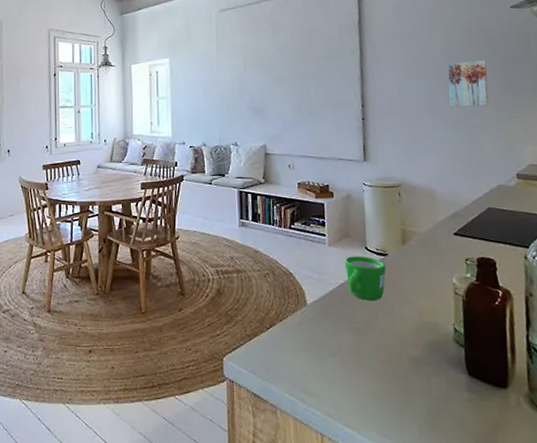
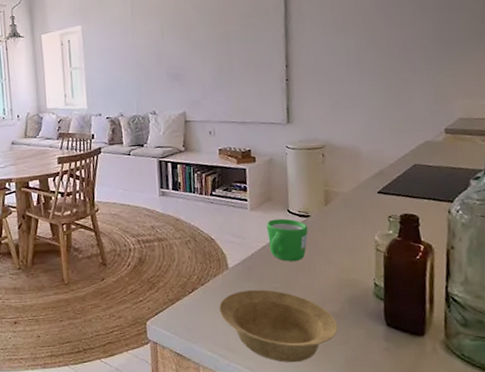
bowl: none [297,328,419,411] -> present [219,289,338,363]
wall art: present [447,60,489,107] -> none [377,11,420,63]

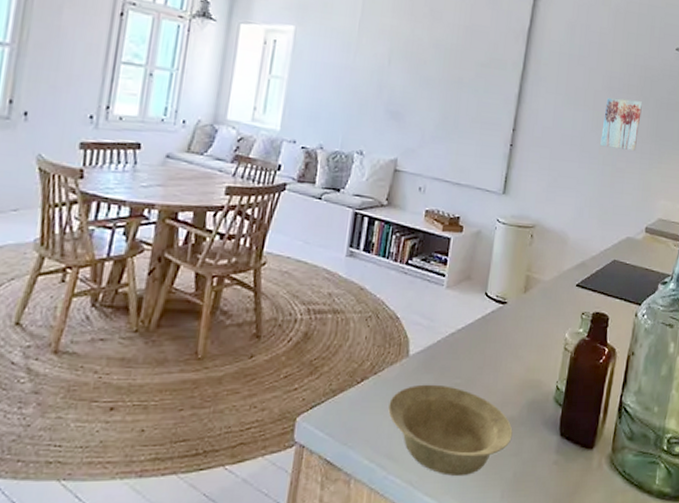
mug: present [266,218,308,261] -> none [458,302,503,353]
wall art: none [377,11,420,63] -> present [600,97,643,152]

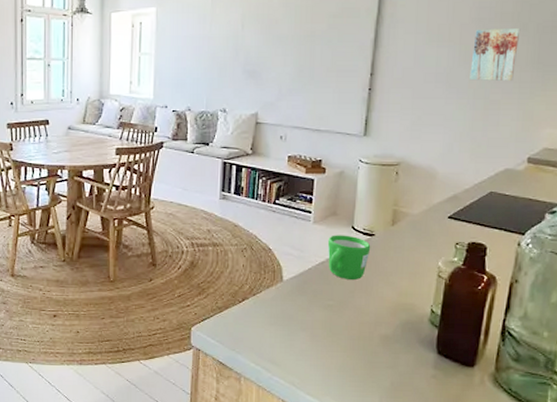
bowl: present [388,384,513,477] -> none [268,304,388,382]
mug: none [458,302,503,353] -> present [327,235,371,280]

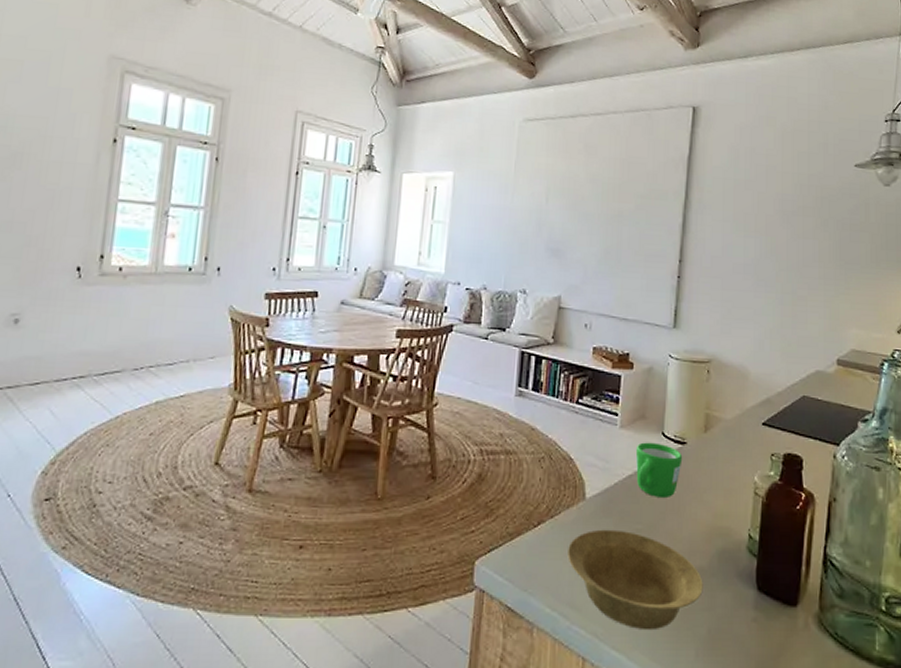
bowl: none [268,304,388,382] -> present [568,529,703,631]
wall art: present [470,28,521,82] -> none [777,221,822,278]

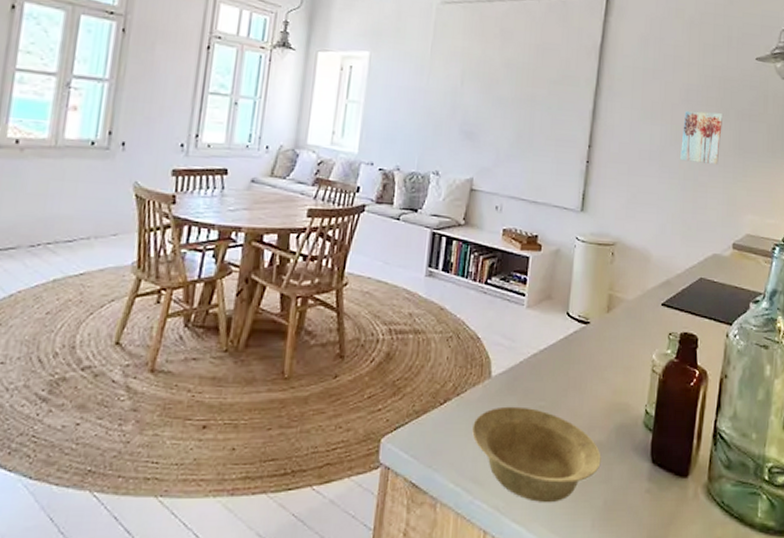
mug: present [635,442,683,497] -> none [540,322,586,375]
wall art: none [777,221,822,278] -> present [680,110,724,166]

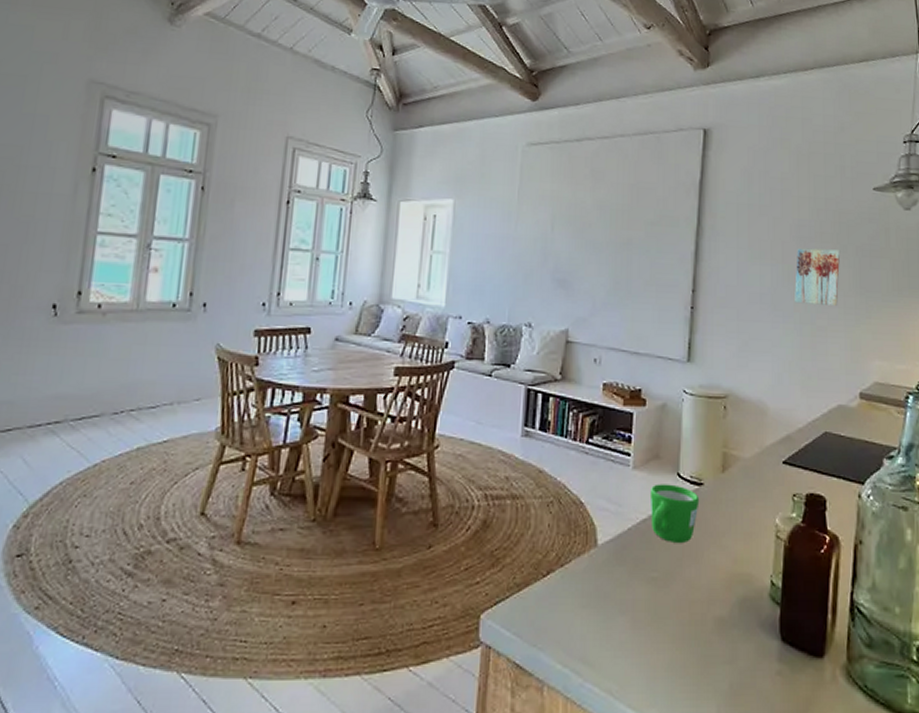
bowl: present [472,406,601,503] -> none [579,578,724,687]
mug: none [540,322,586,375] -> present [649,484,700,543]

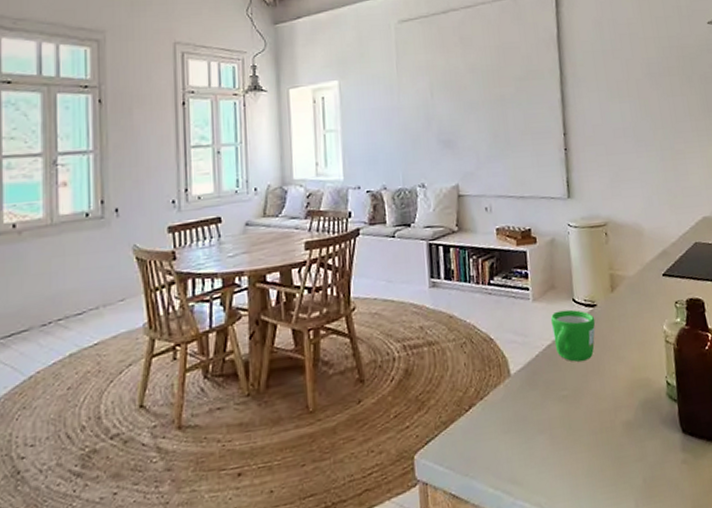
wall art: present [795,247,841,307] -> none [649,81,691,133]

